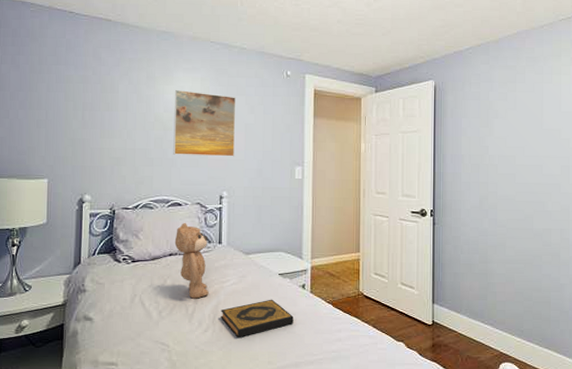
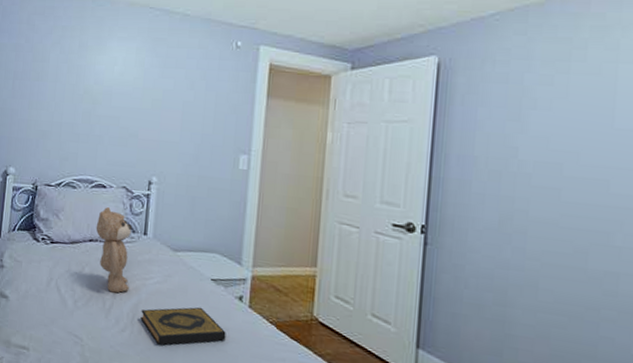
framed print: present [173,90,236,157] -> none [101,61,175,138]

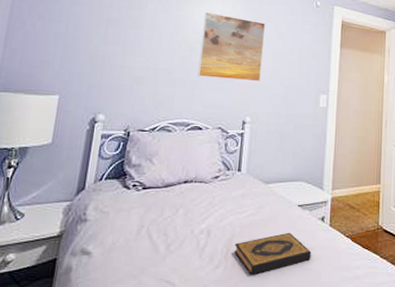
teddy bear: present [95,207,133,293] -> none [191,148,228,231]
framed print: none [101,61,175,138] -> present [197,12,266,82]

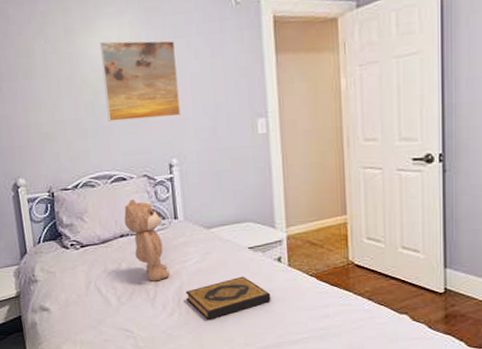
teddy bear: none [191,148,228,231] -> present [124,199,170,282]

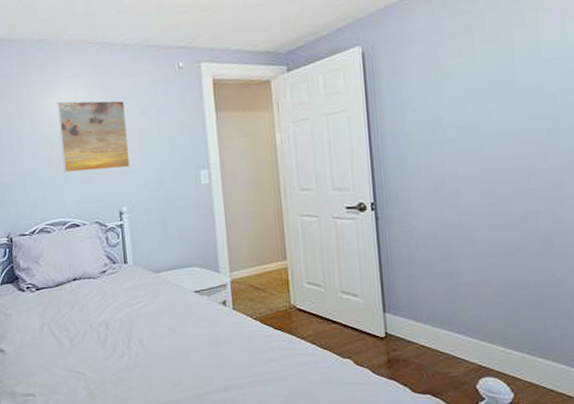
teddy bear: present [124,199,170,282] -> none [77,245,120,324]
hardback book: present [185,276,271,320] -> none [135,319,217,362]

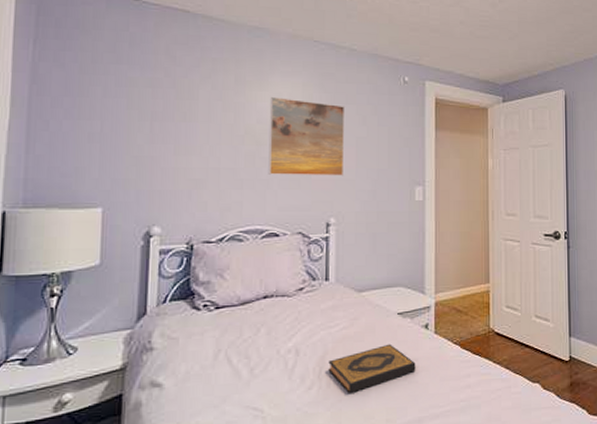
hardback book: none [135,319,217,362] -> present [328,344,416,393]

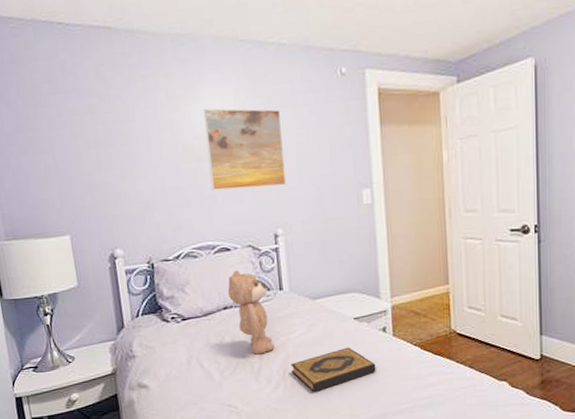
teddy bear: none [270,257,313,350] -> present [227,270,275,355]

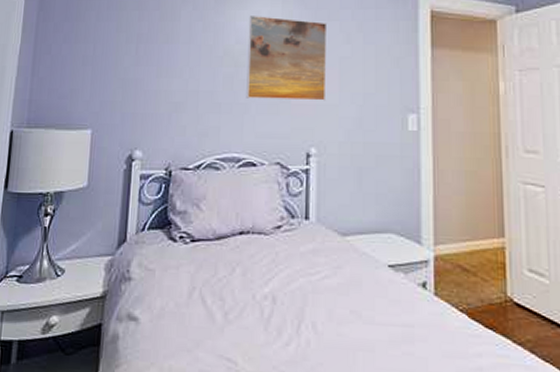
teddy bear: present [227,270,275,355] -> none [246,190,292,297]
hardback book: present [291,347,376,392] -> none [308,302,411,357]

